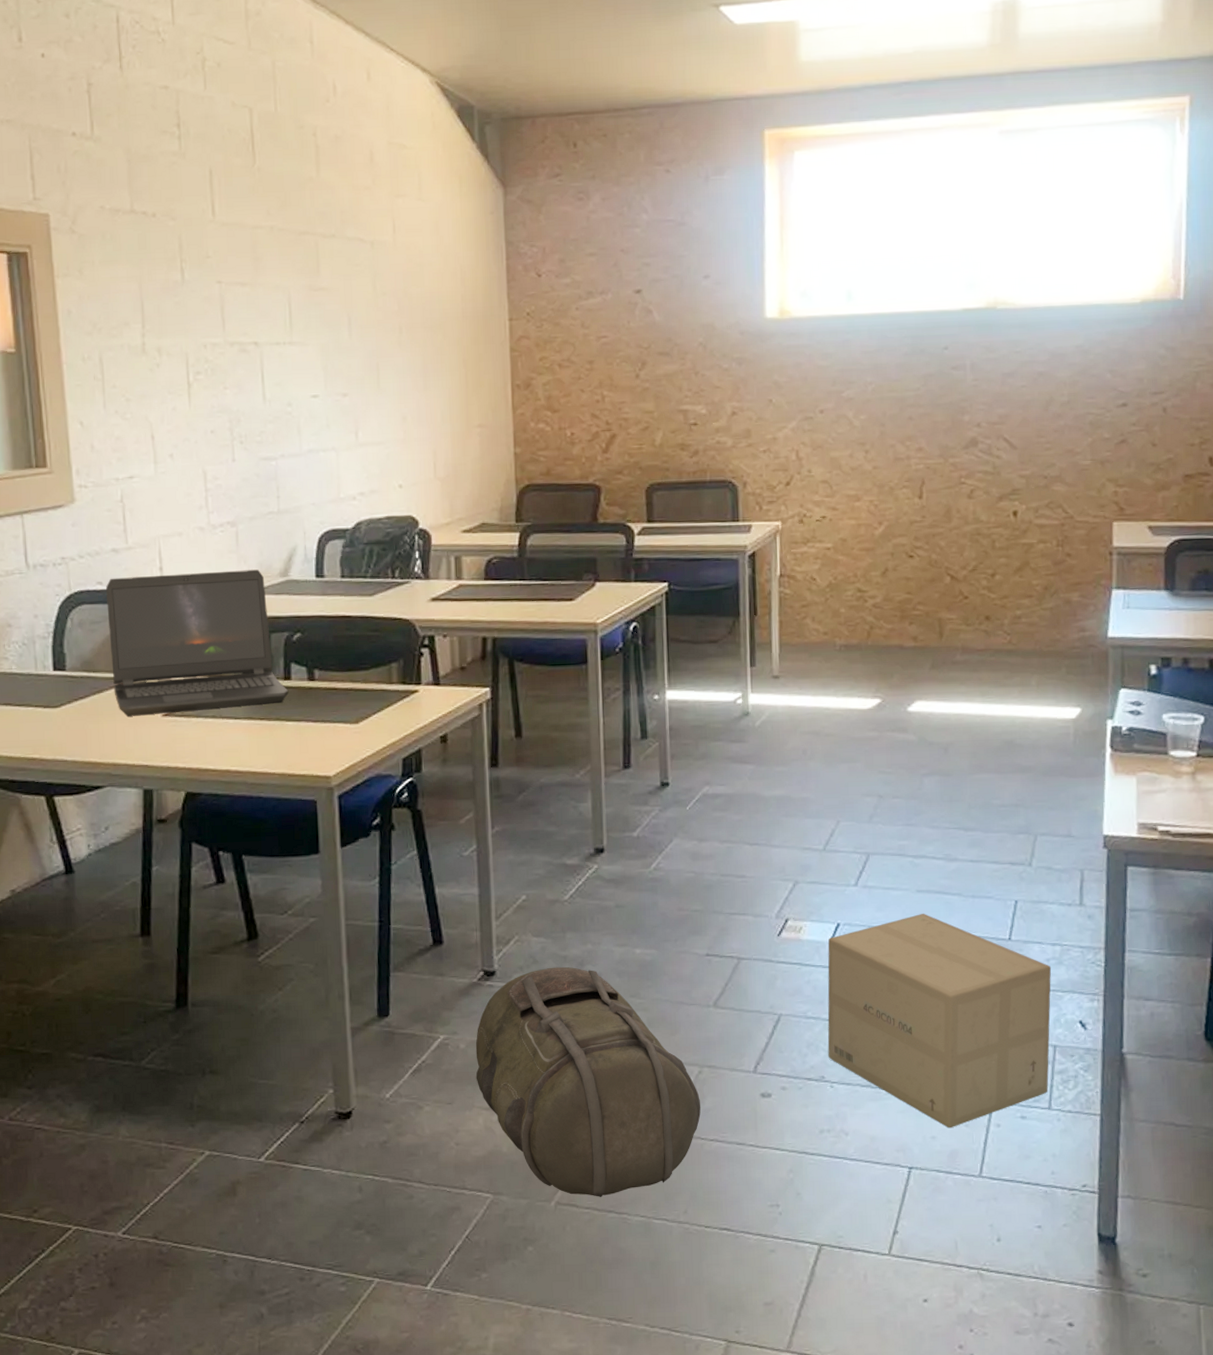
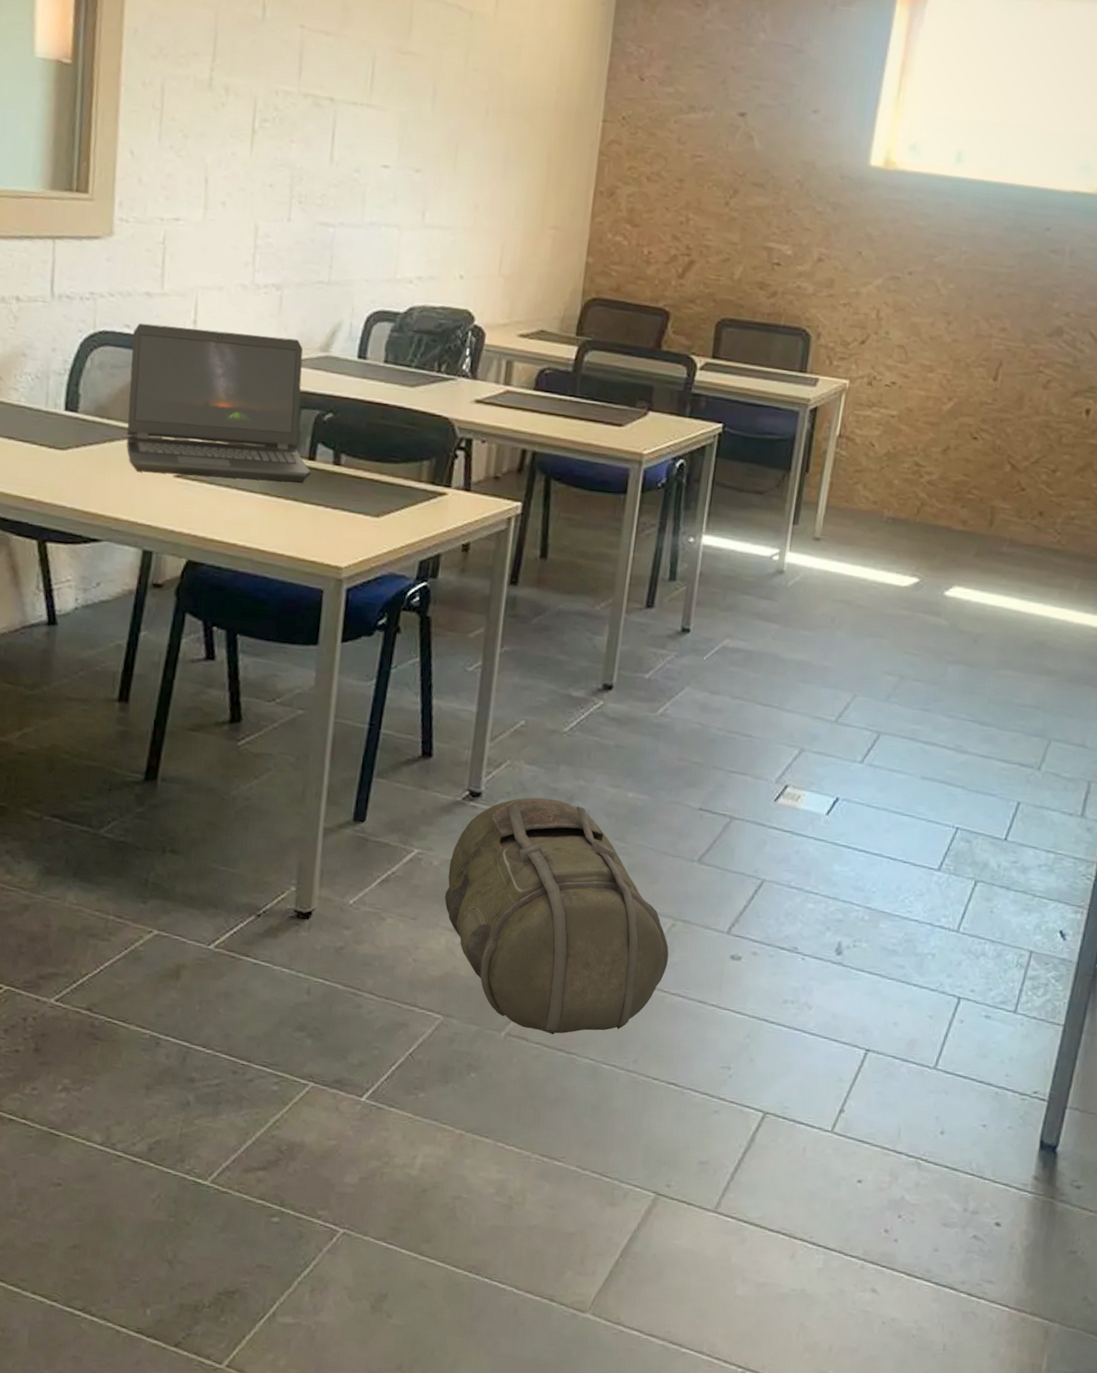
cardboard box: present [827,913,1052,1128] -> none [804,800,1042,1017]

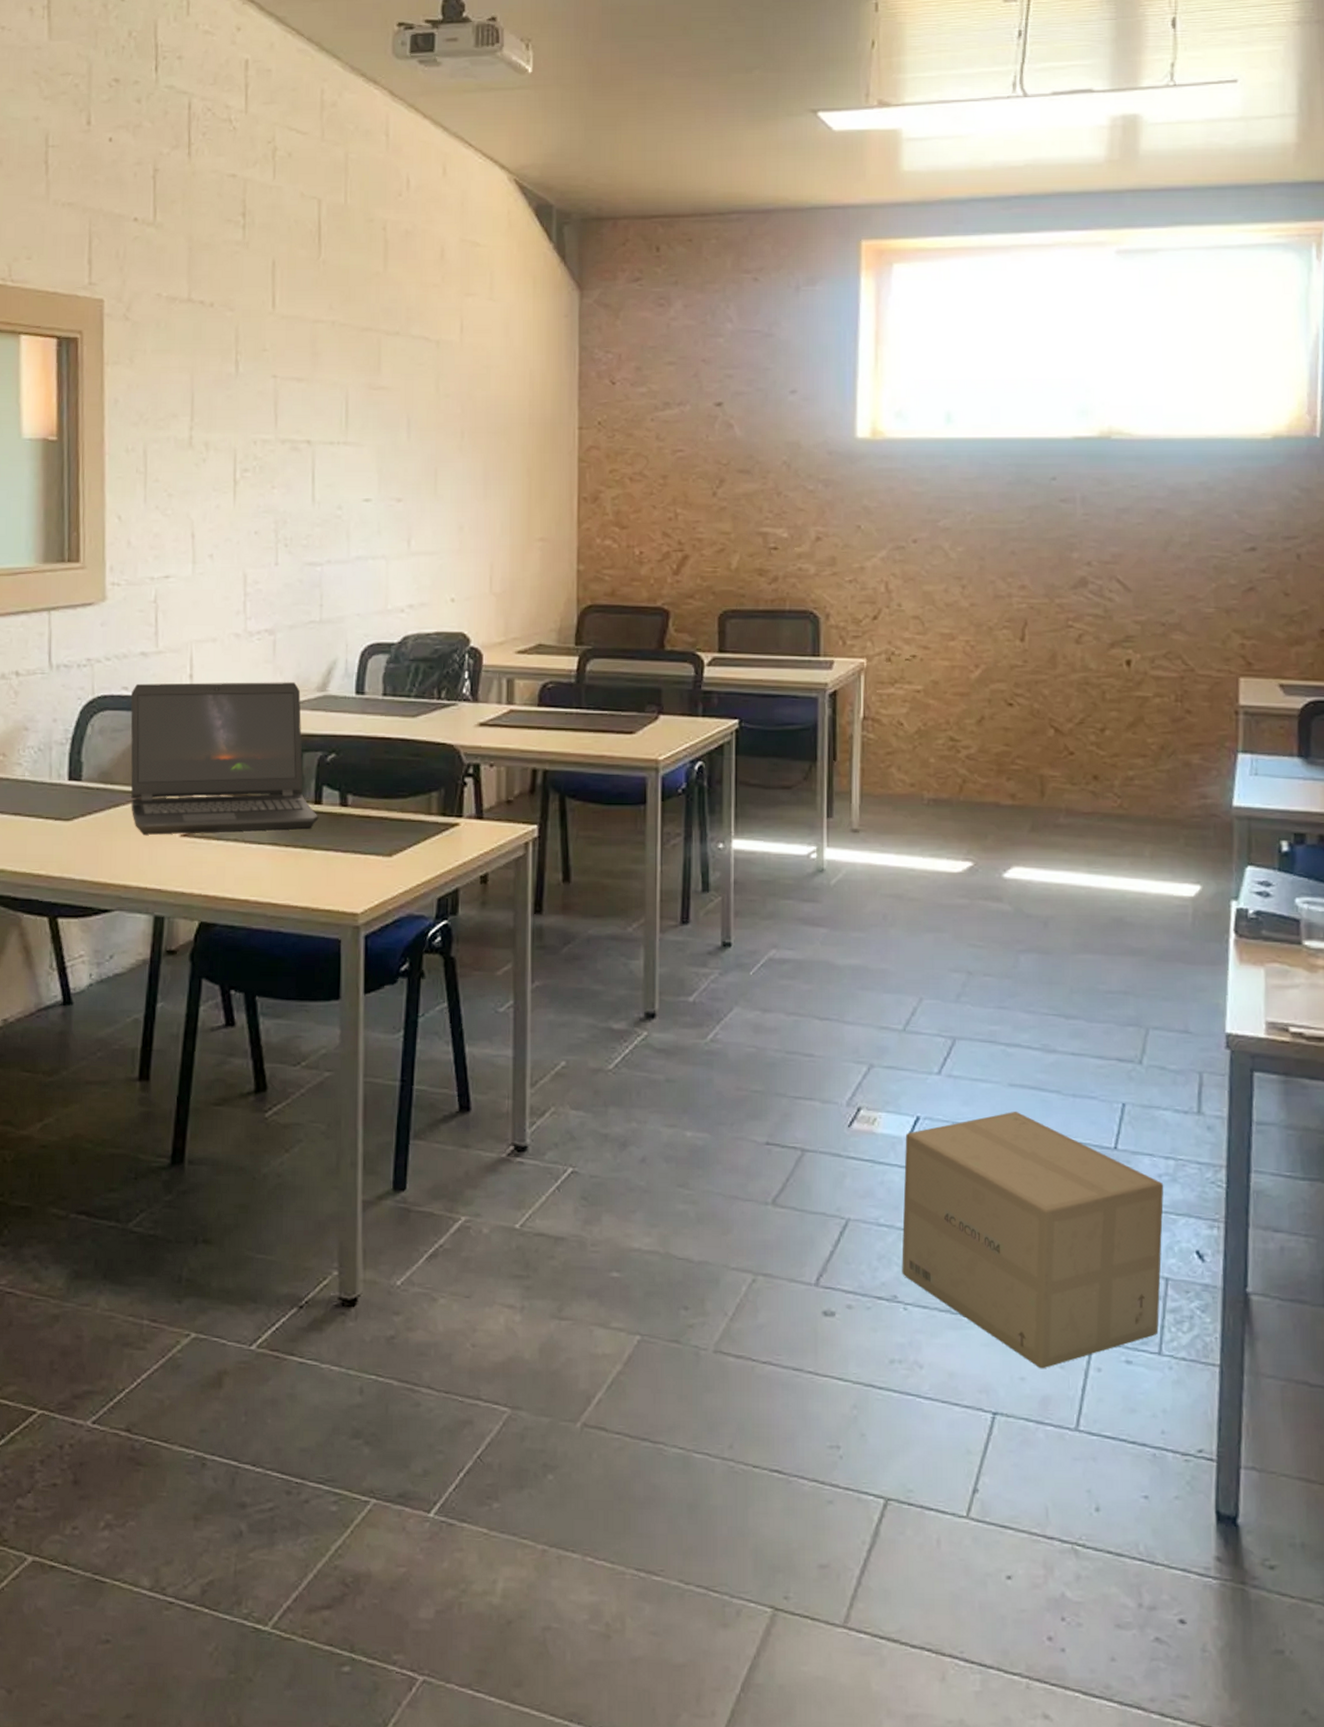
backpack: present [444,797,669,1034] -> none [498,1146,754,1421]
cardboard box: none [804,800,1042,1017] -> present [902,1111,1164,1369]

